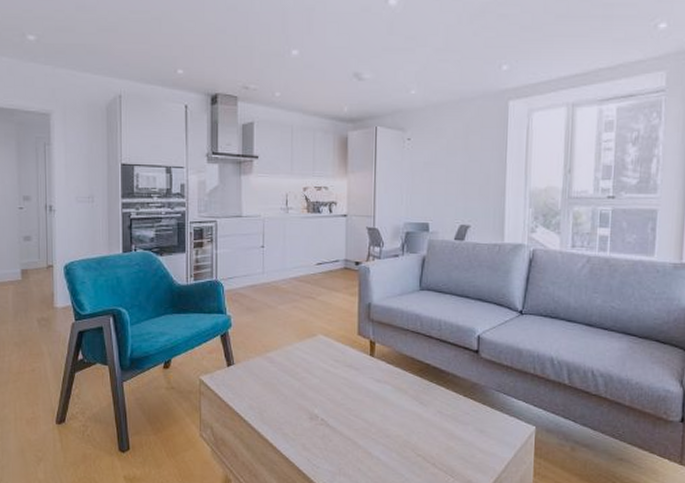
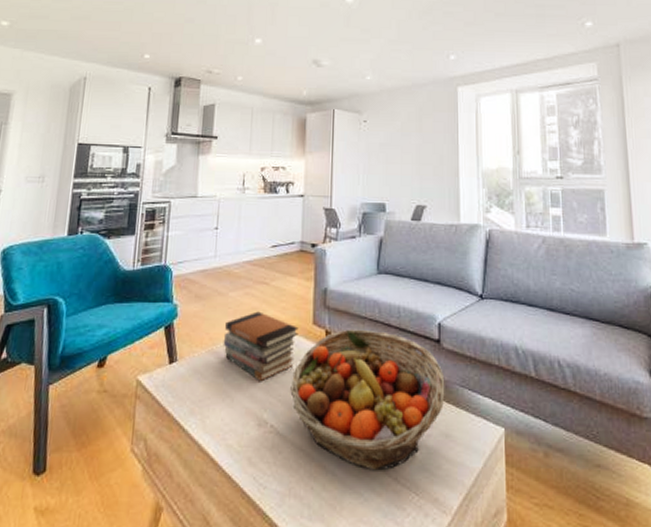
book stack: none [275,323,345,384] -> present [223,311,299,382]
fruit basket: none [338,339,482,458] -> present [290,329,445,471]

